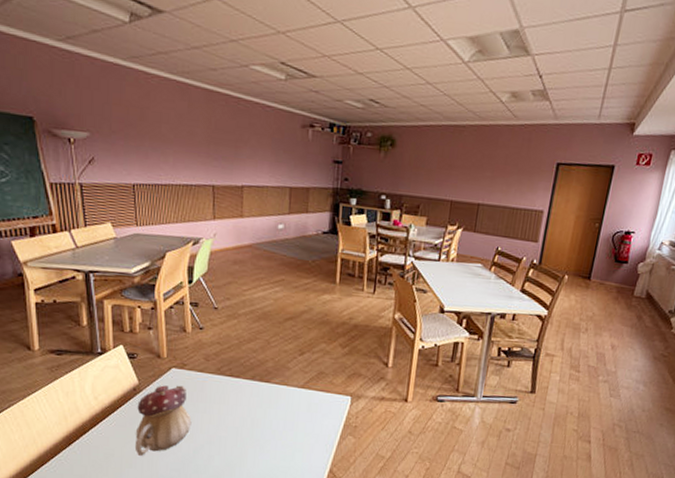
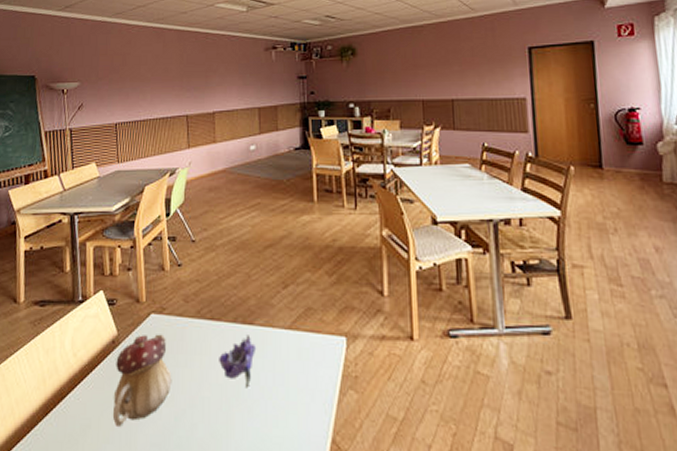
flower: none [236,390,272,431] -> present [219,335,257,388]

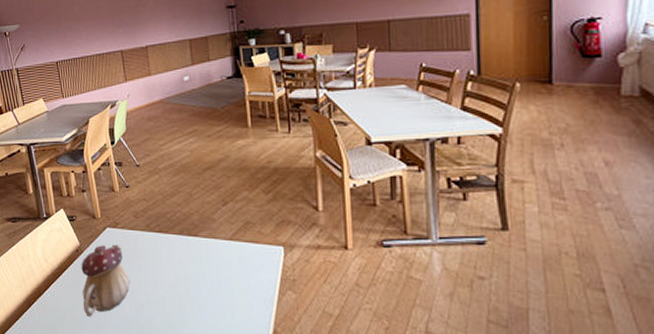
flower: present [219,335,257,388] -> none [169,245,202,289]

